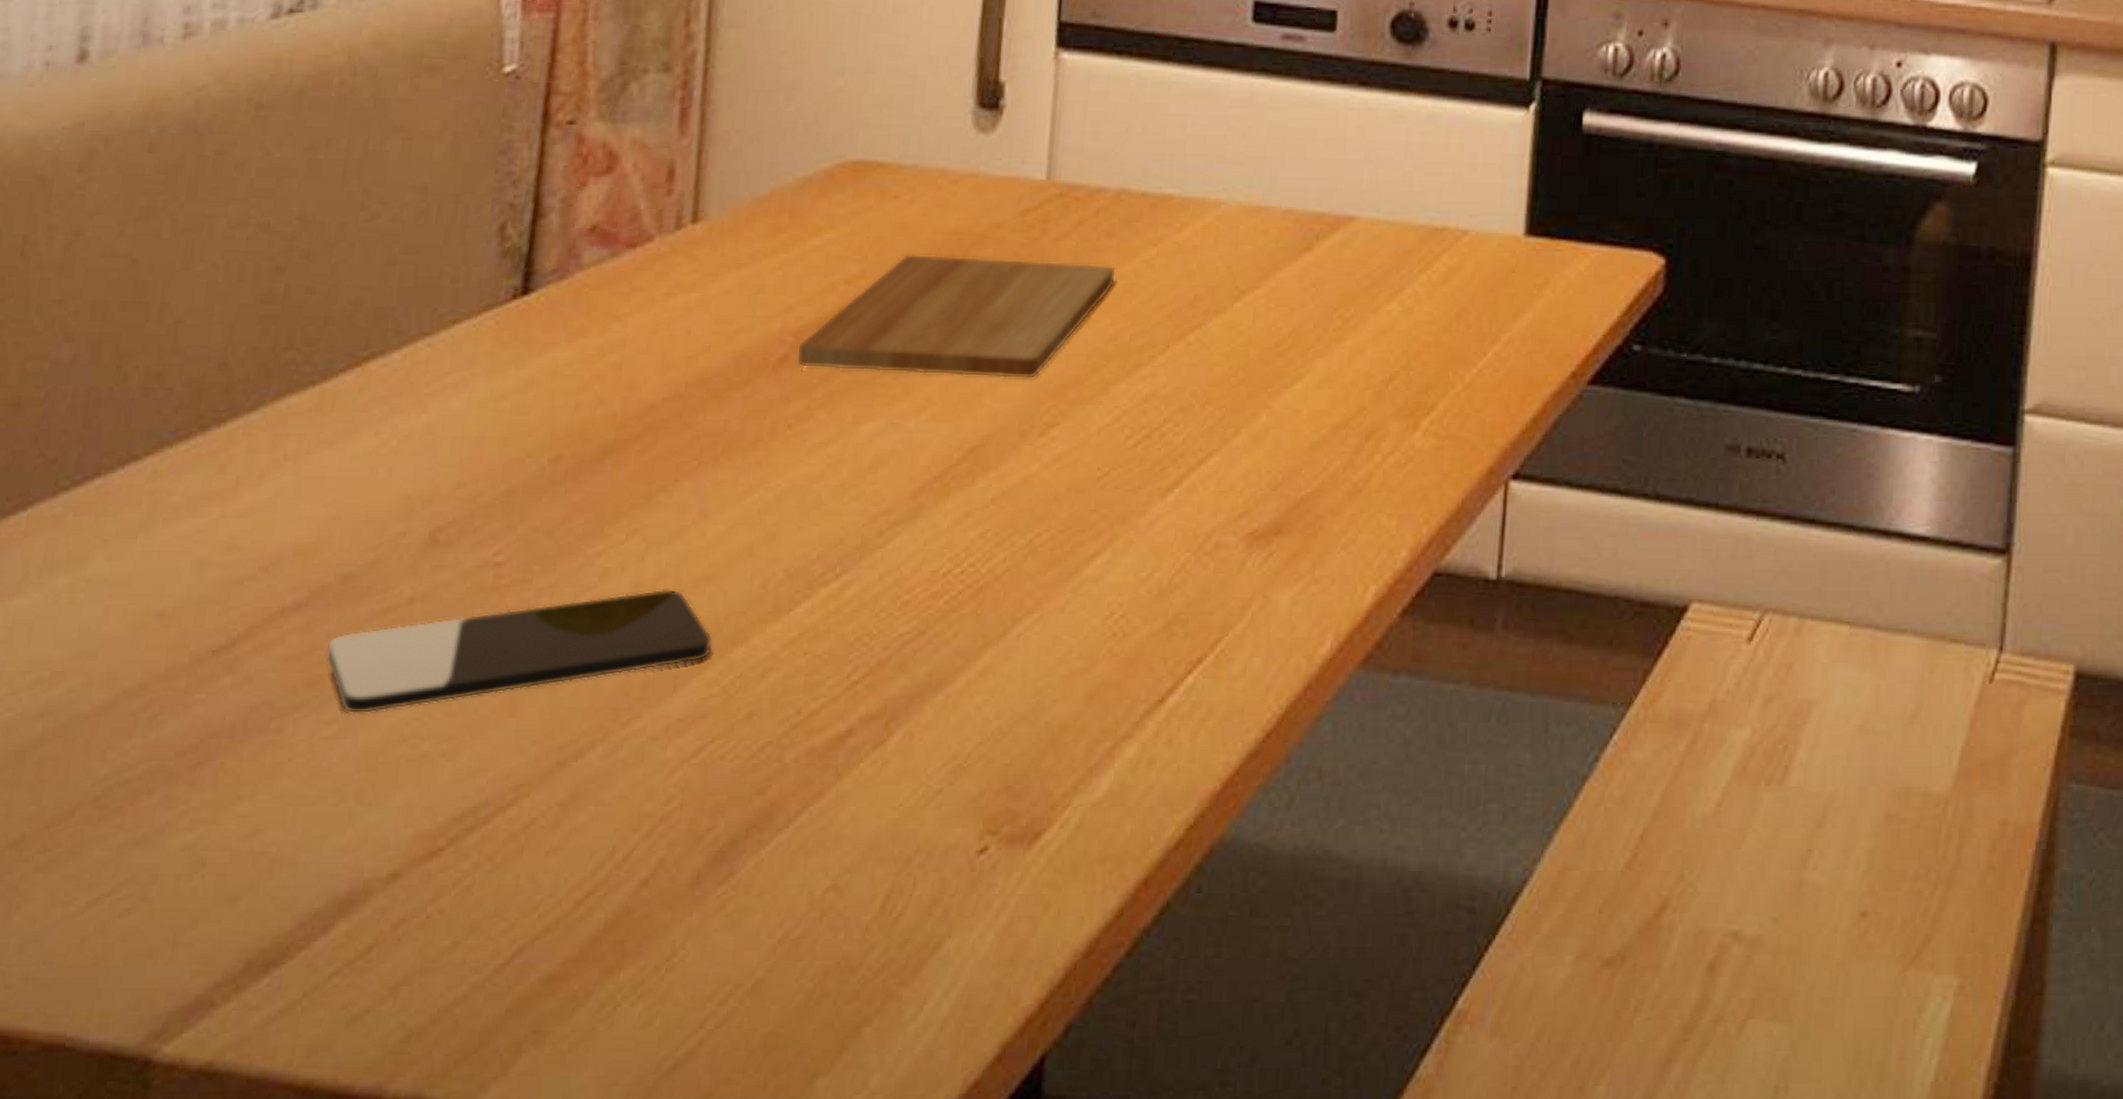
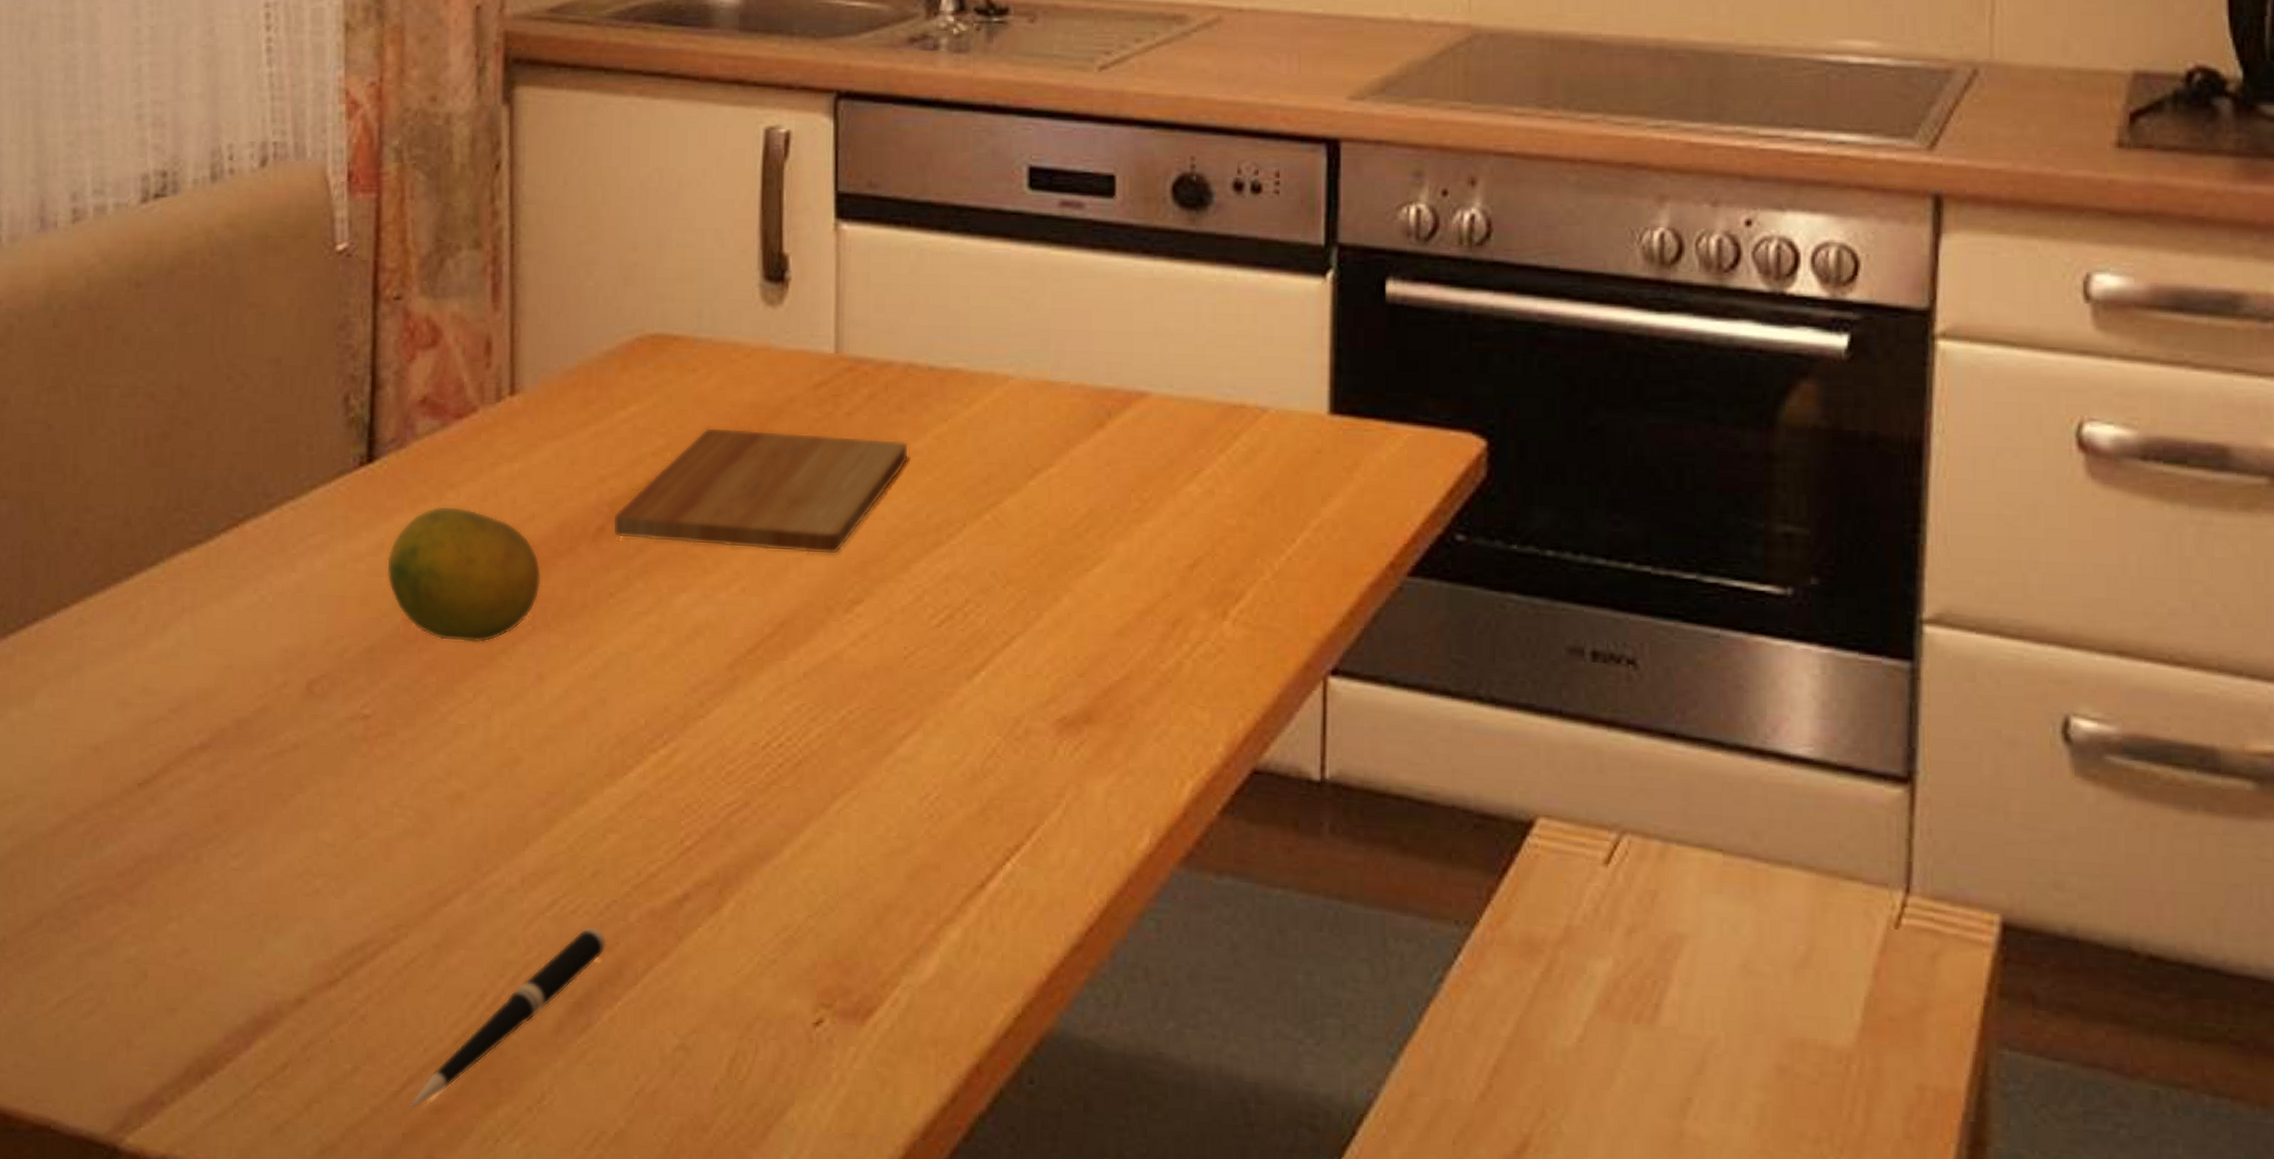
smartphone: present [325,589,713,715] -> none [229,747,557,850]
pen: none [517,770,758,981] -> present [410,926,607,1109]
fruit: none [534,338,714,481] -> present [386,505,542,643]

